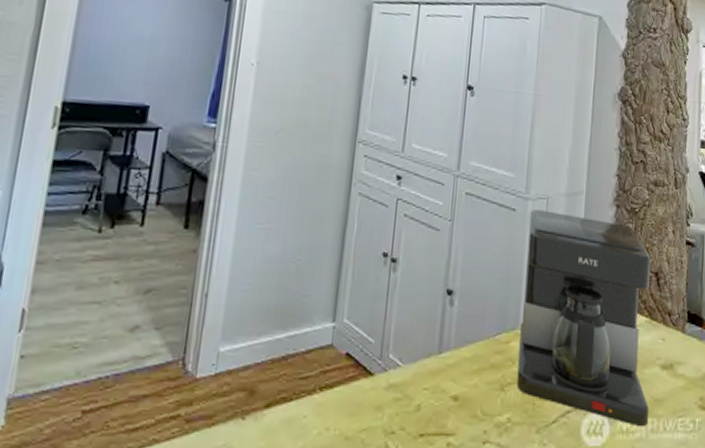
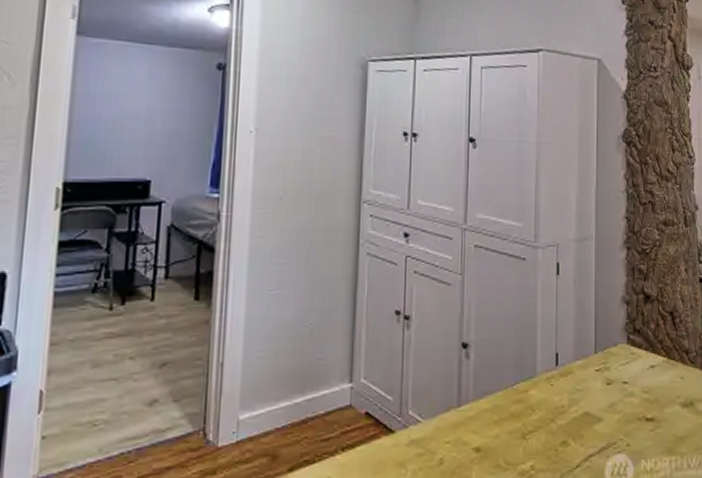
coffee maker: present [516,209,651,427] -> none [538,257,672,466]

